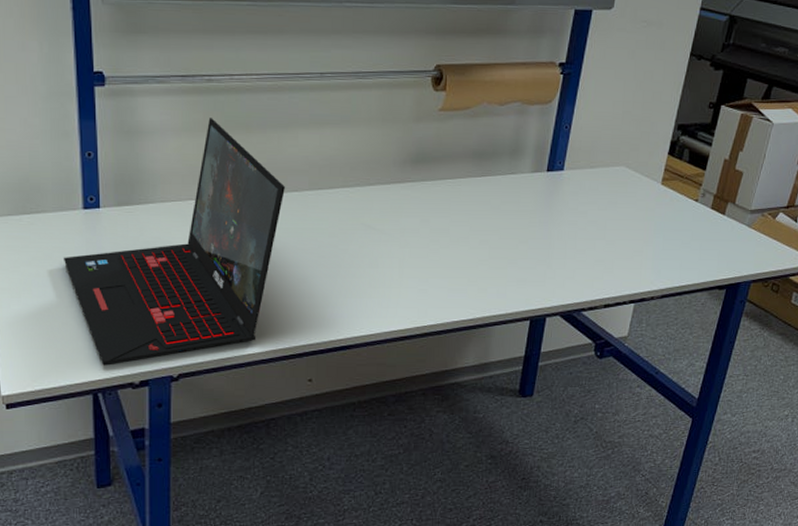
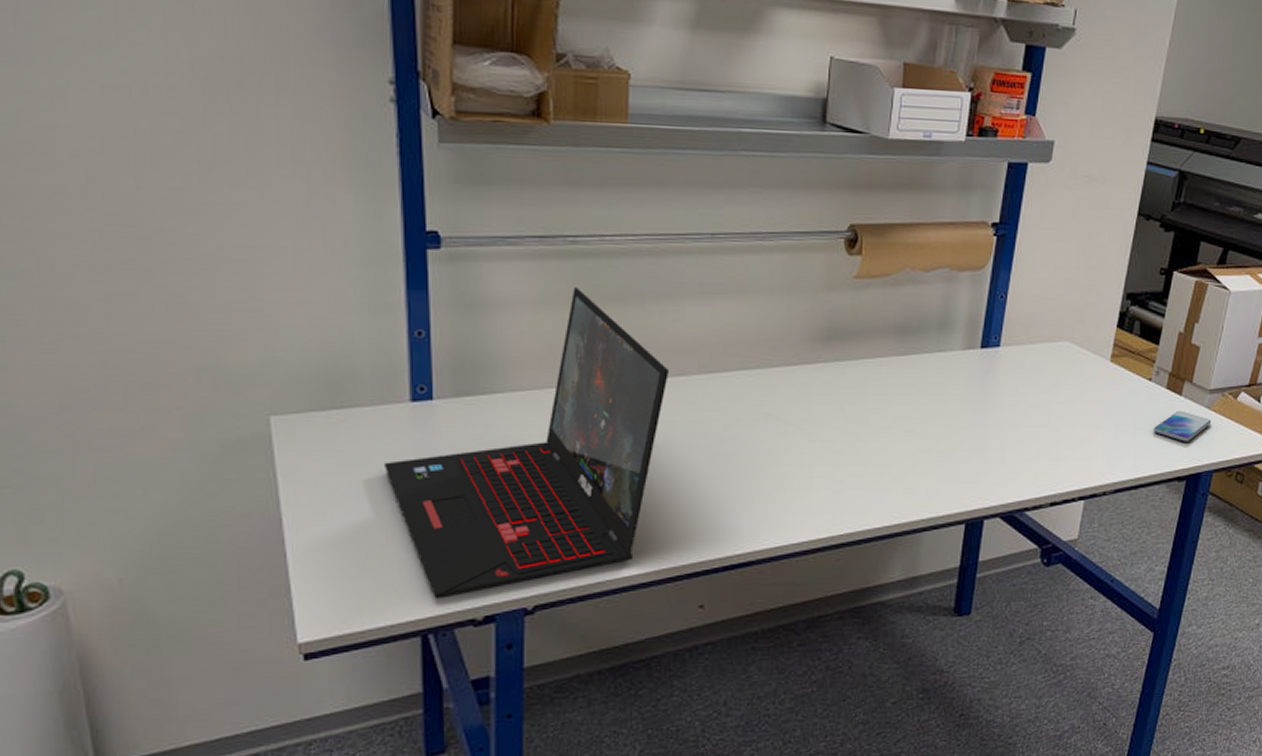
smartphone: none [697,228,751,256] -> present [1153,410,1212,442]

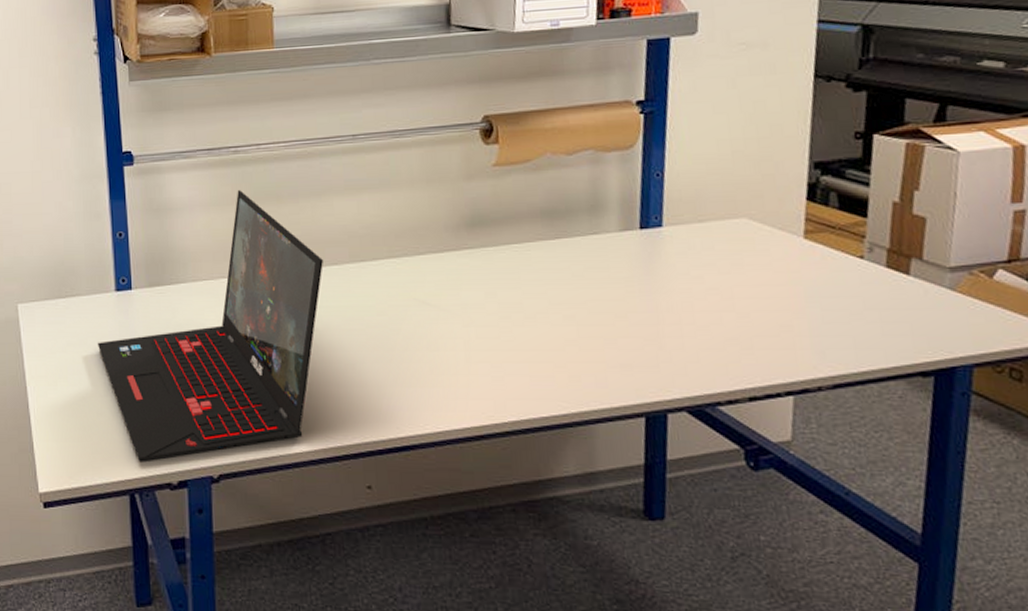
smartphone: present [1153,410,1212,442] -> none [875,292,960,330]

